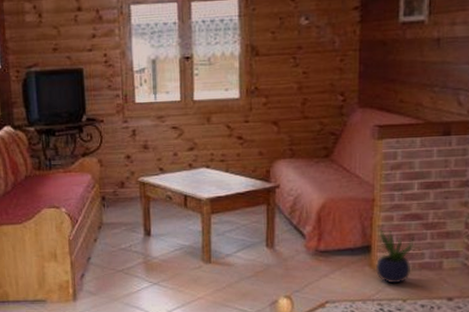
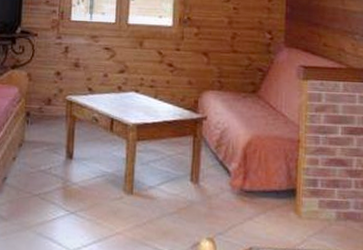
potted plant: present [375,228,417,284] -> none [300,171,342,234]

